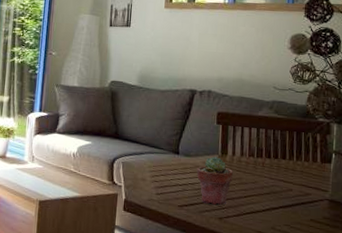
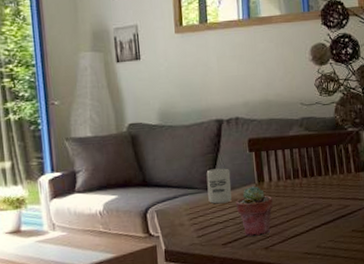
cup: none [172,134,196,168] -> present [206,168,232,204]

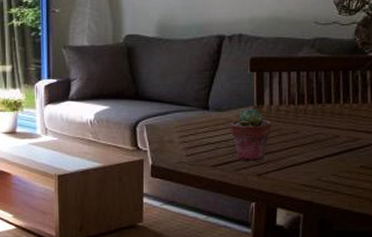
cup: present [206,168,232,204] -> none [201,87,228,124]

